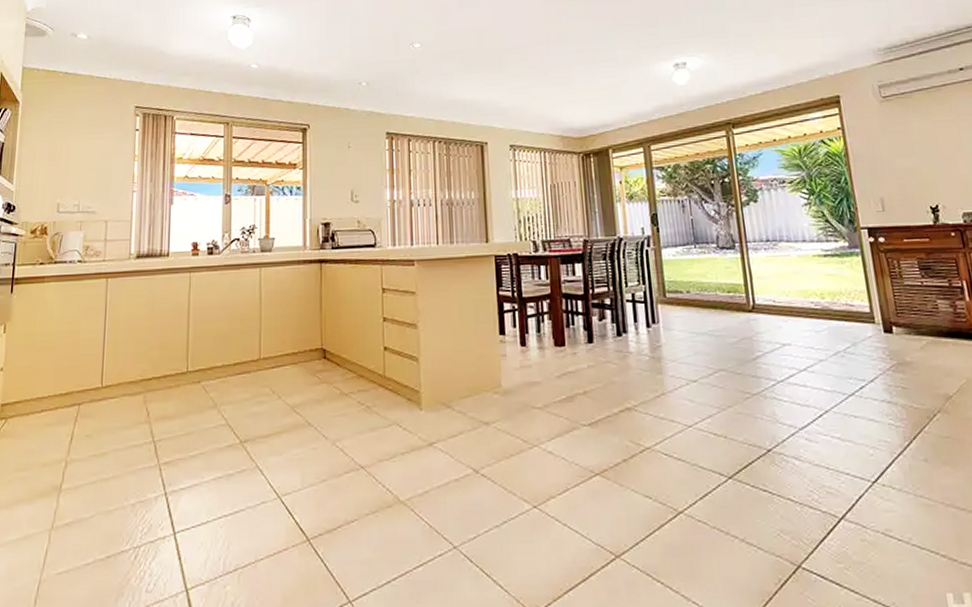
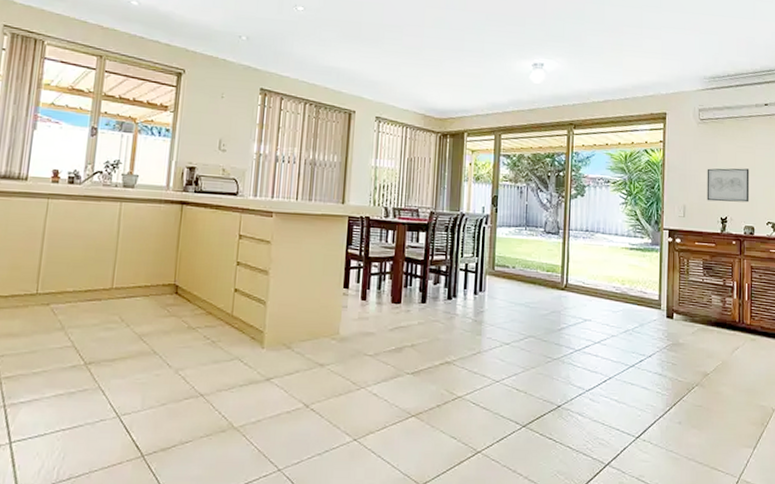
wall art: none [901,145,963,189] -> present [706,168,750,203]

